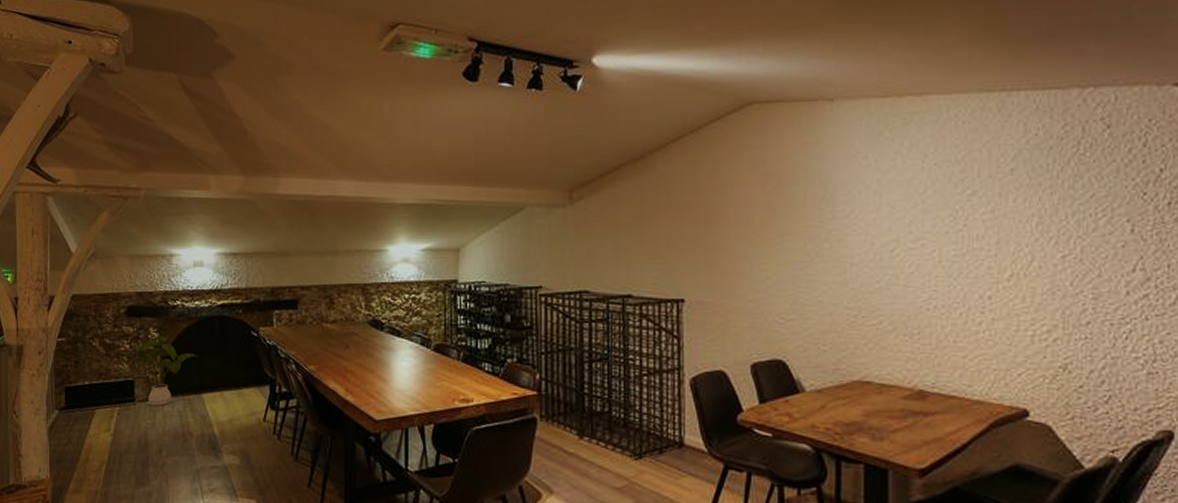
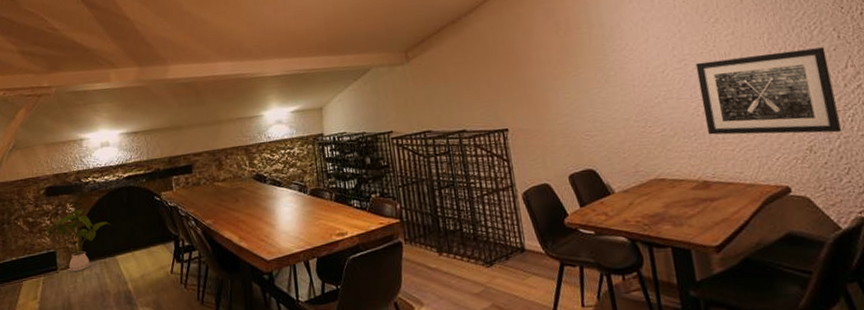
wall art: none [935,242,1111,351] -> present [695,47,842,135]

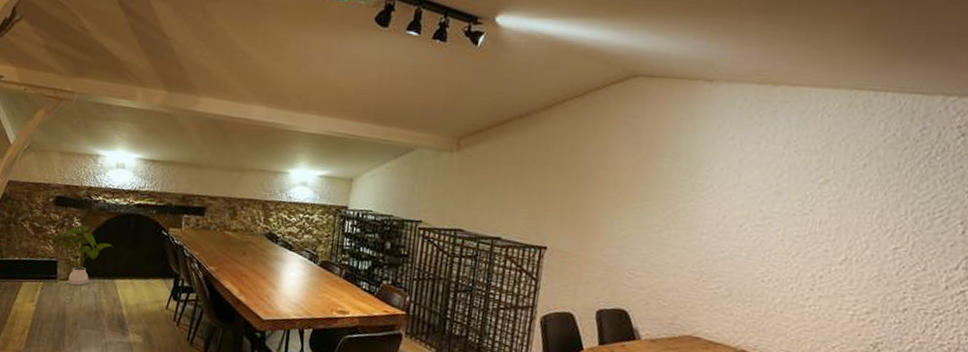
wall art: present [695,47,842,135] -> none [766,224,941,336]

